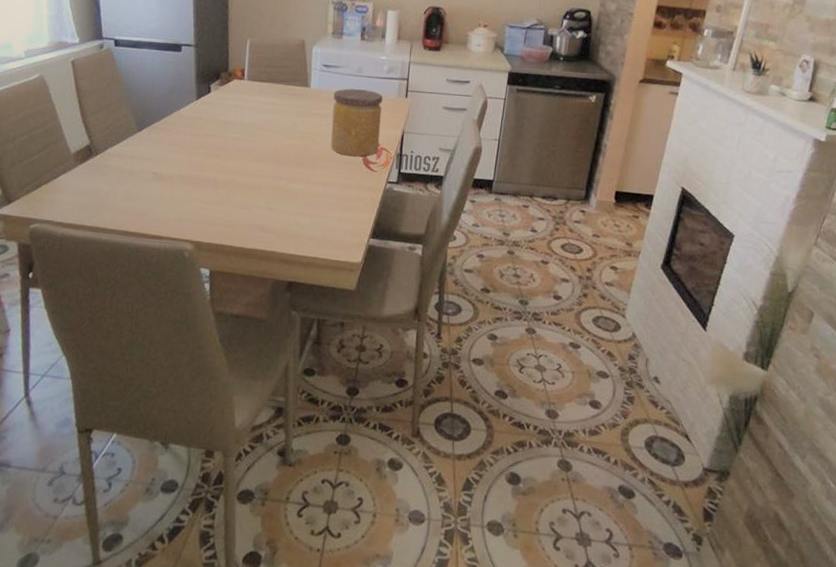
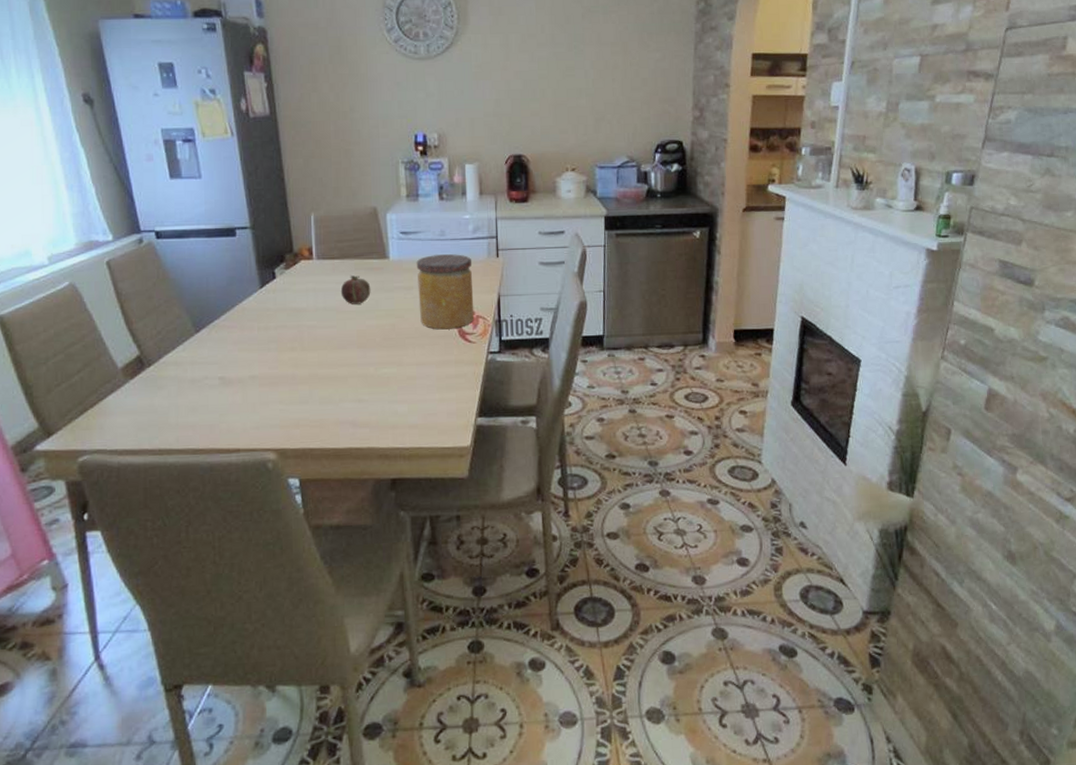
fruit: none [264,98,291,124] -> present [340,275,371,304]

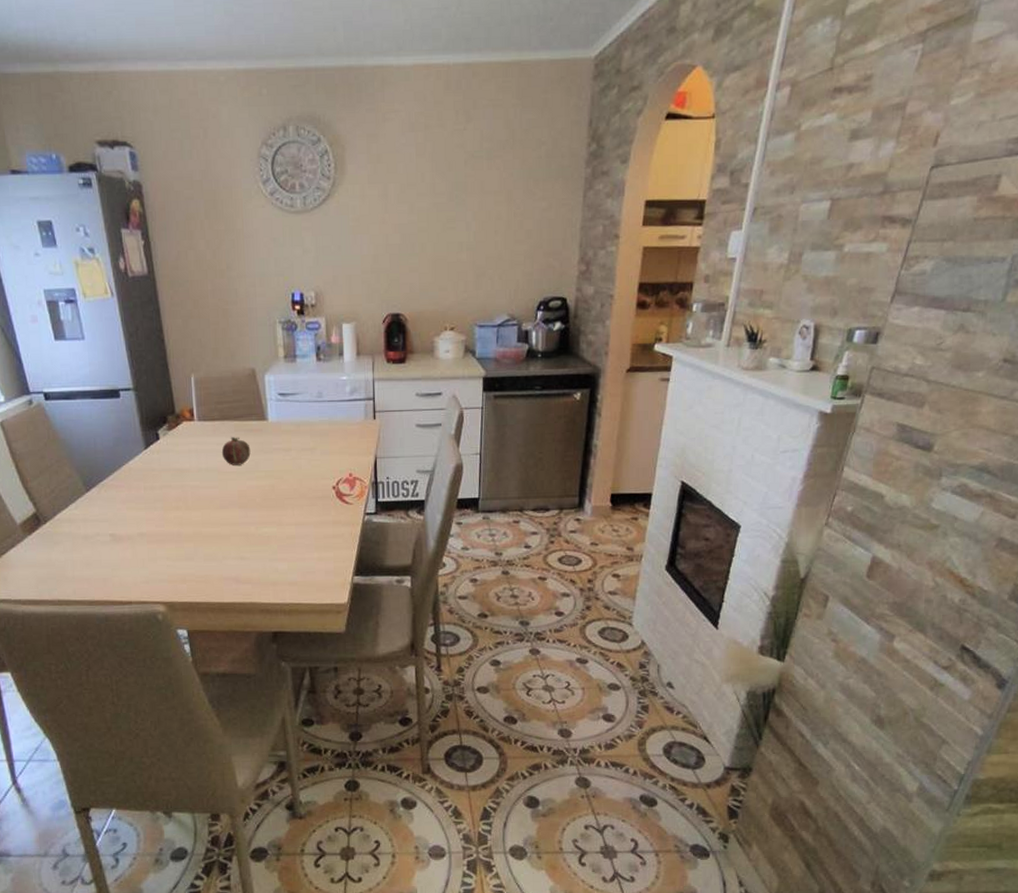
jar: present [416,254,474,330] -> none [294,416,352,491]

